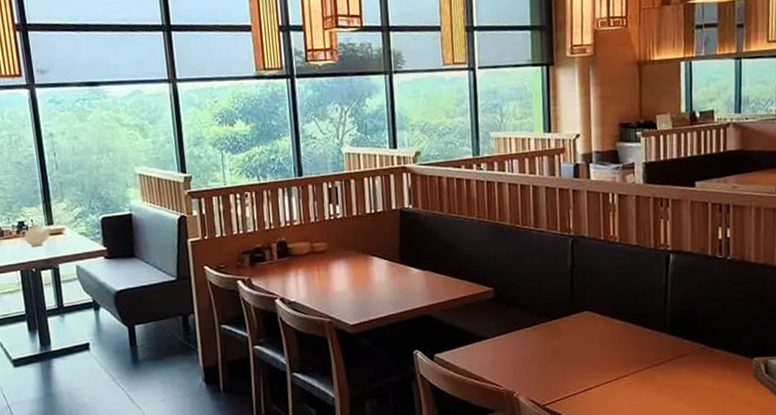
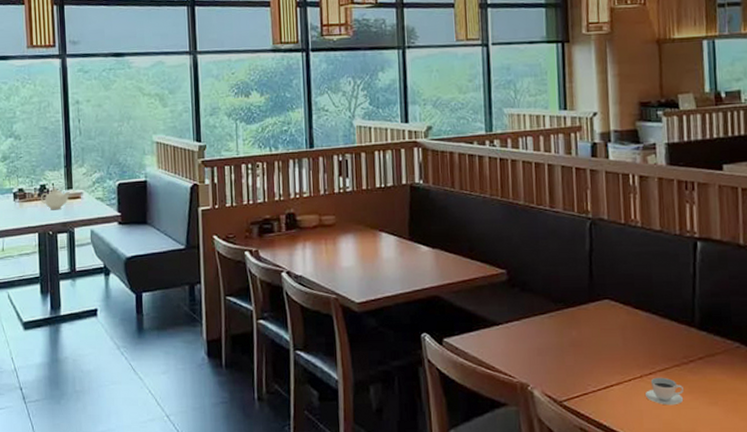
teacup: none [620,378,654,403] -> present [646,377,684,406]

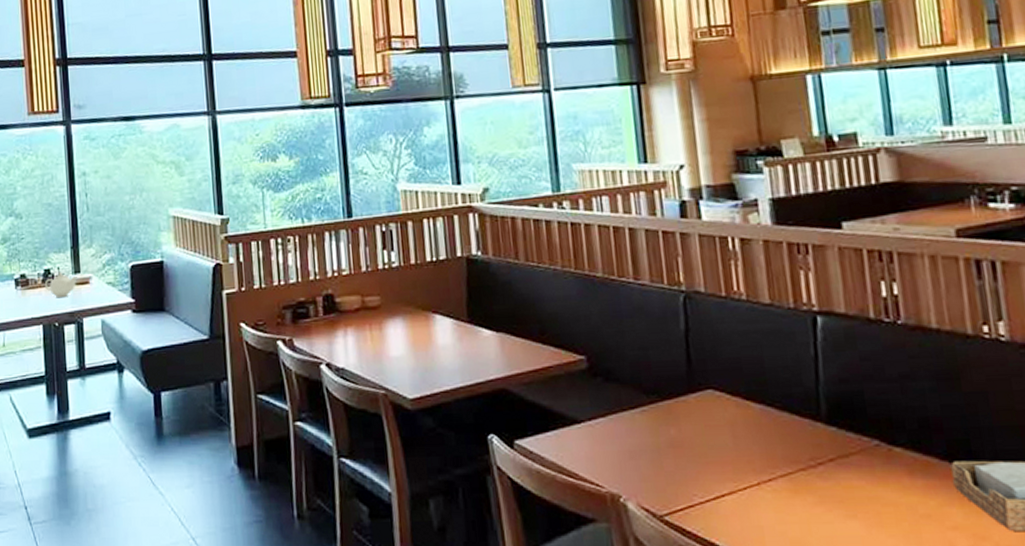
teacup: present [646,377,684,406] -> none [765,484,814,520]

